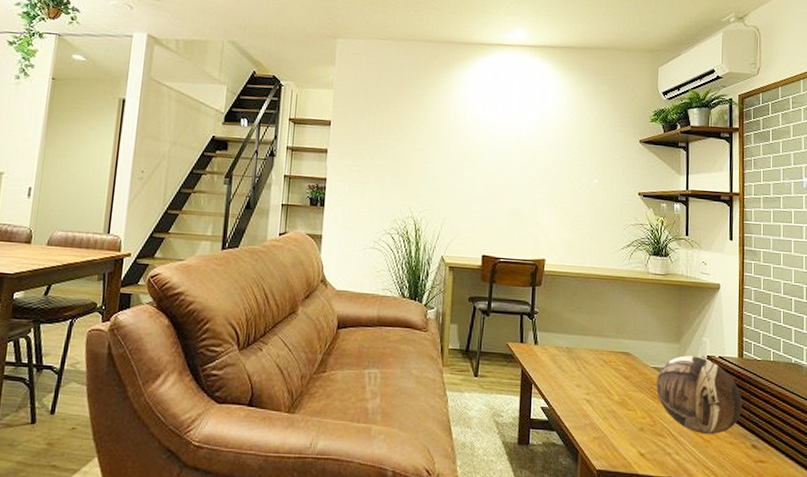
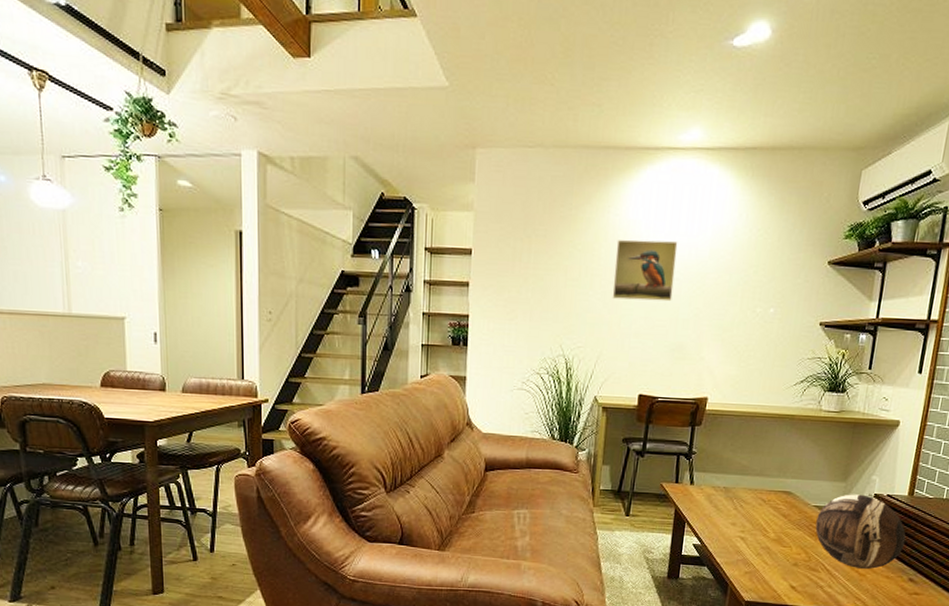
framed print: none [455,117,511,171] -> present [612,239,678,302]

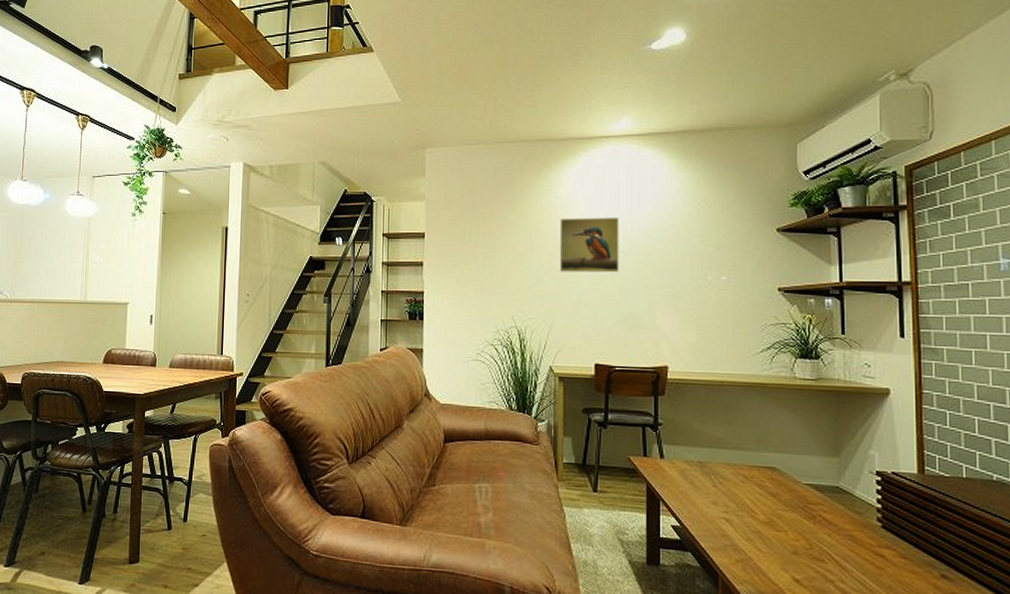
decorative bowl: present [815,494,906,569] -> none [812,471,926,561]

